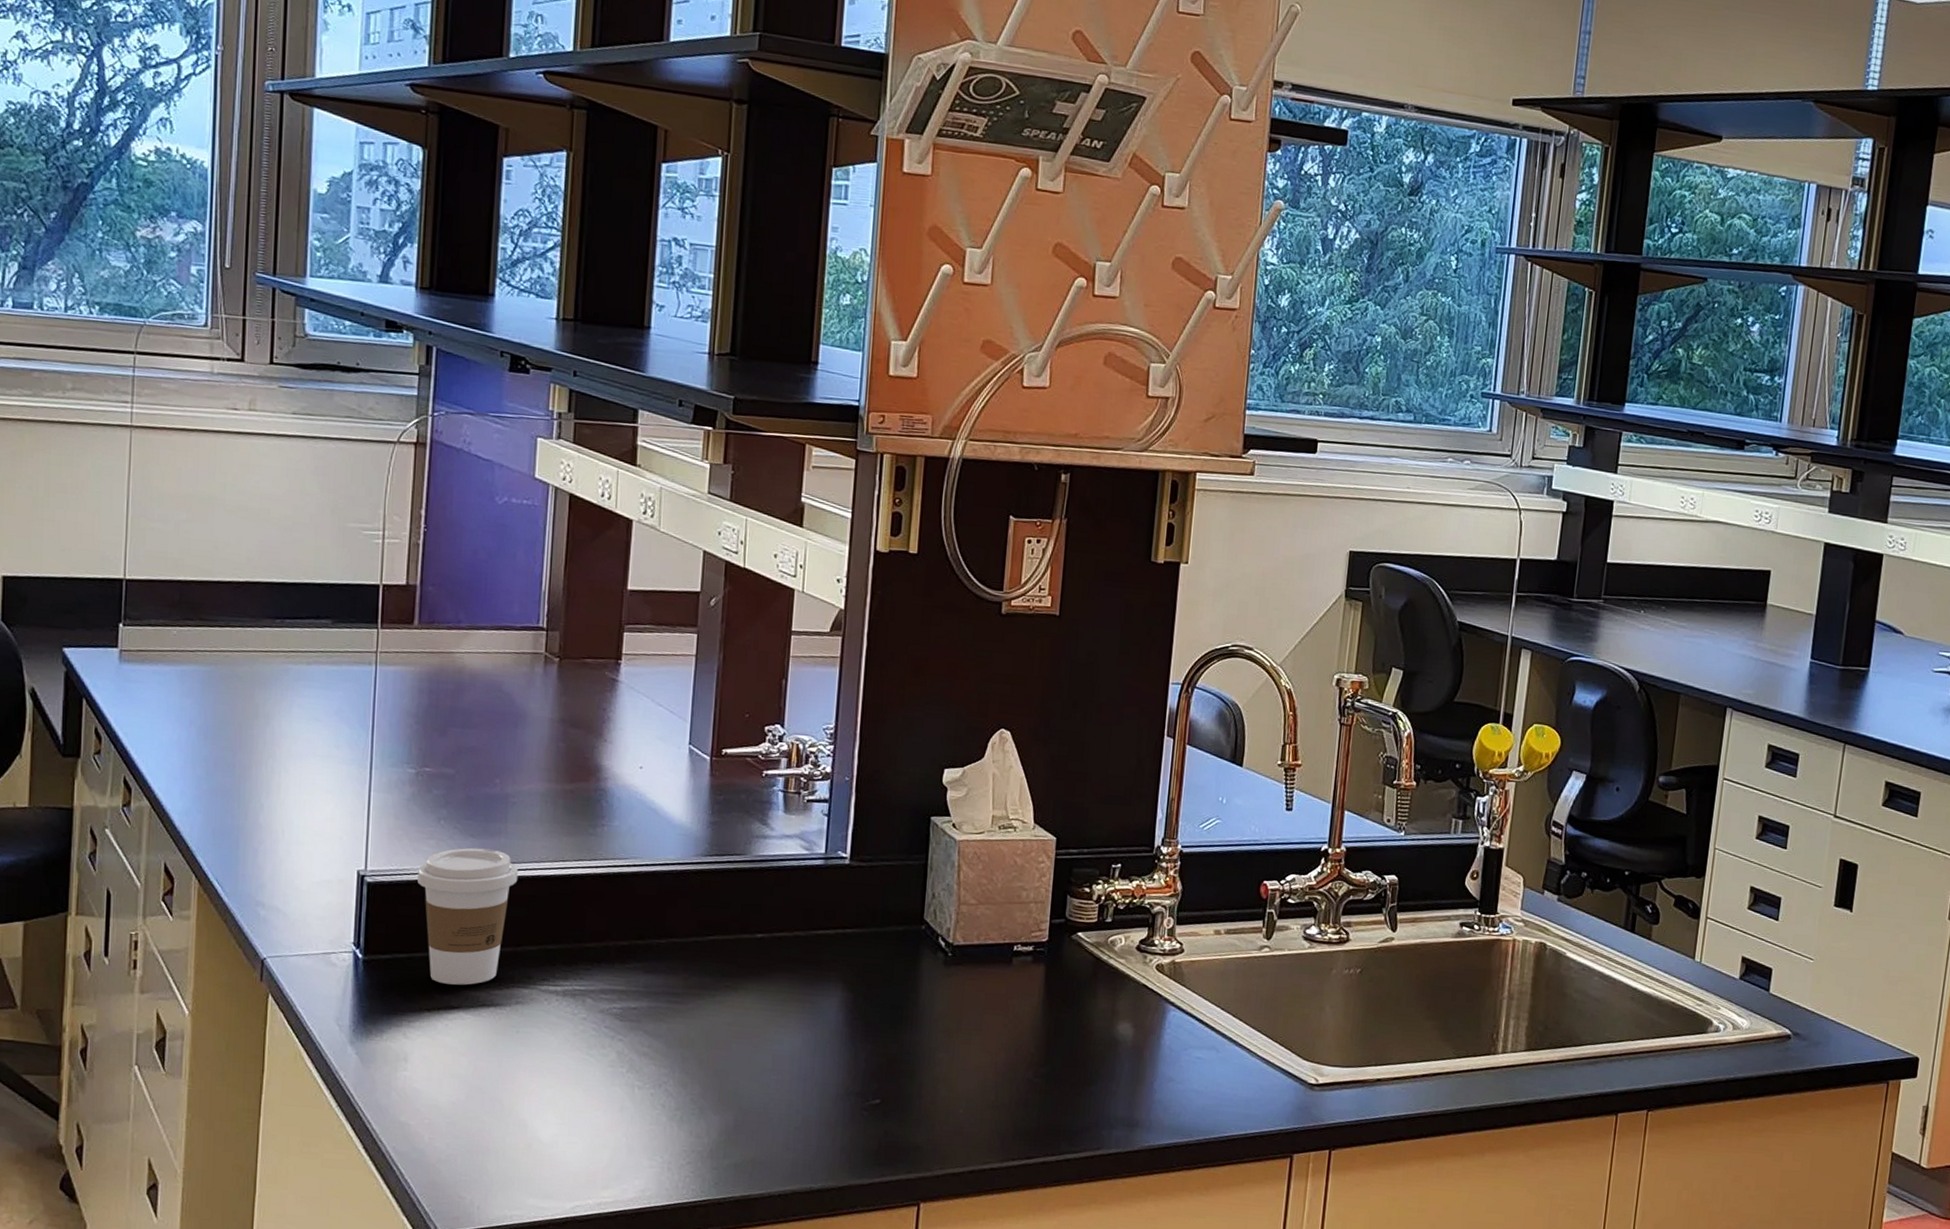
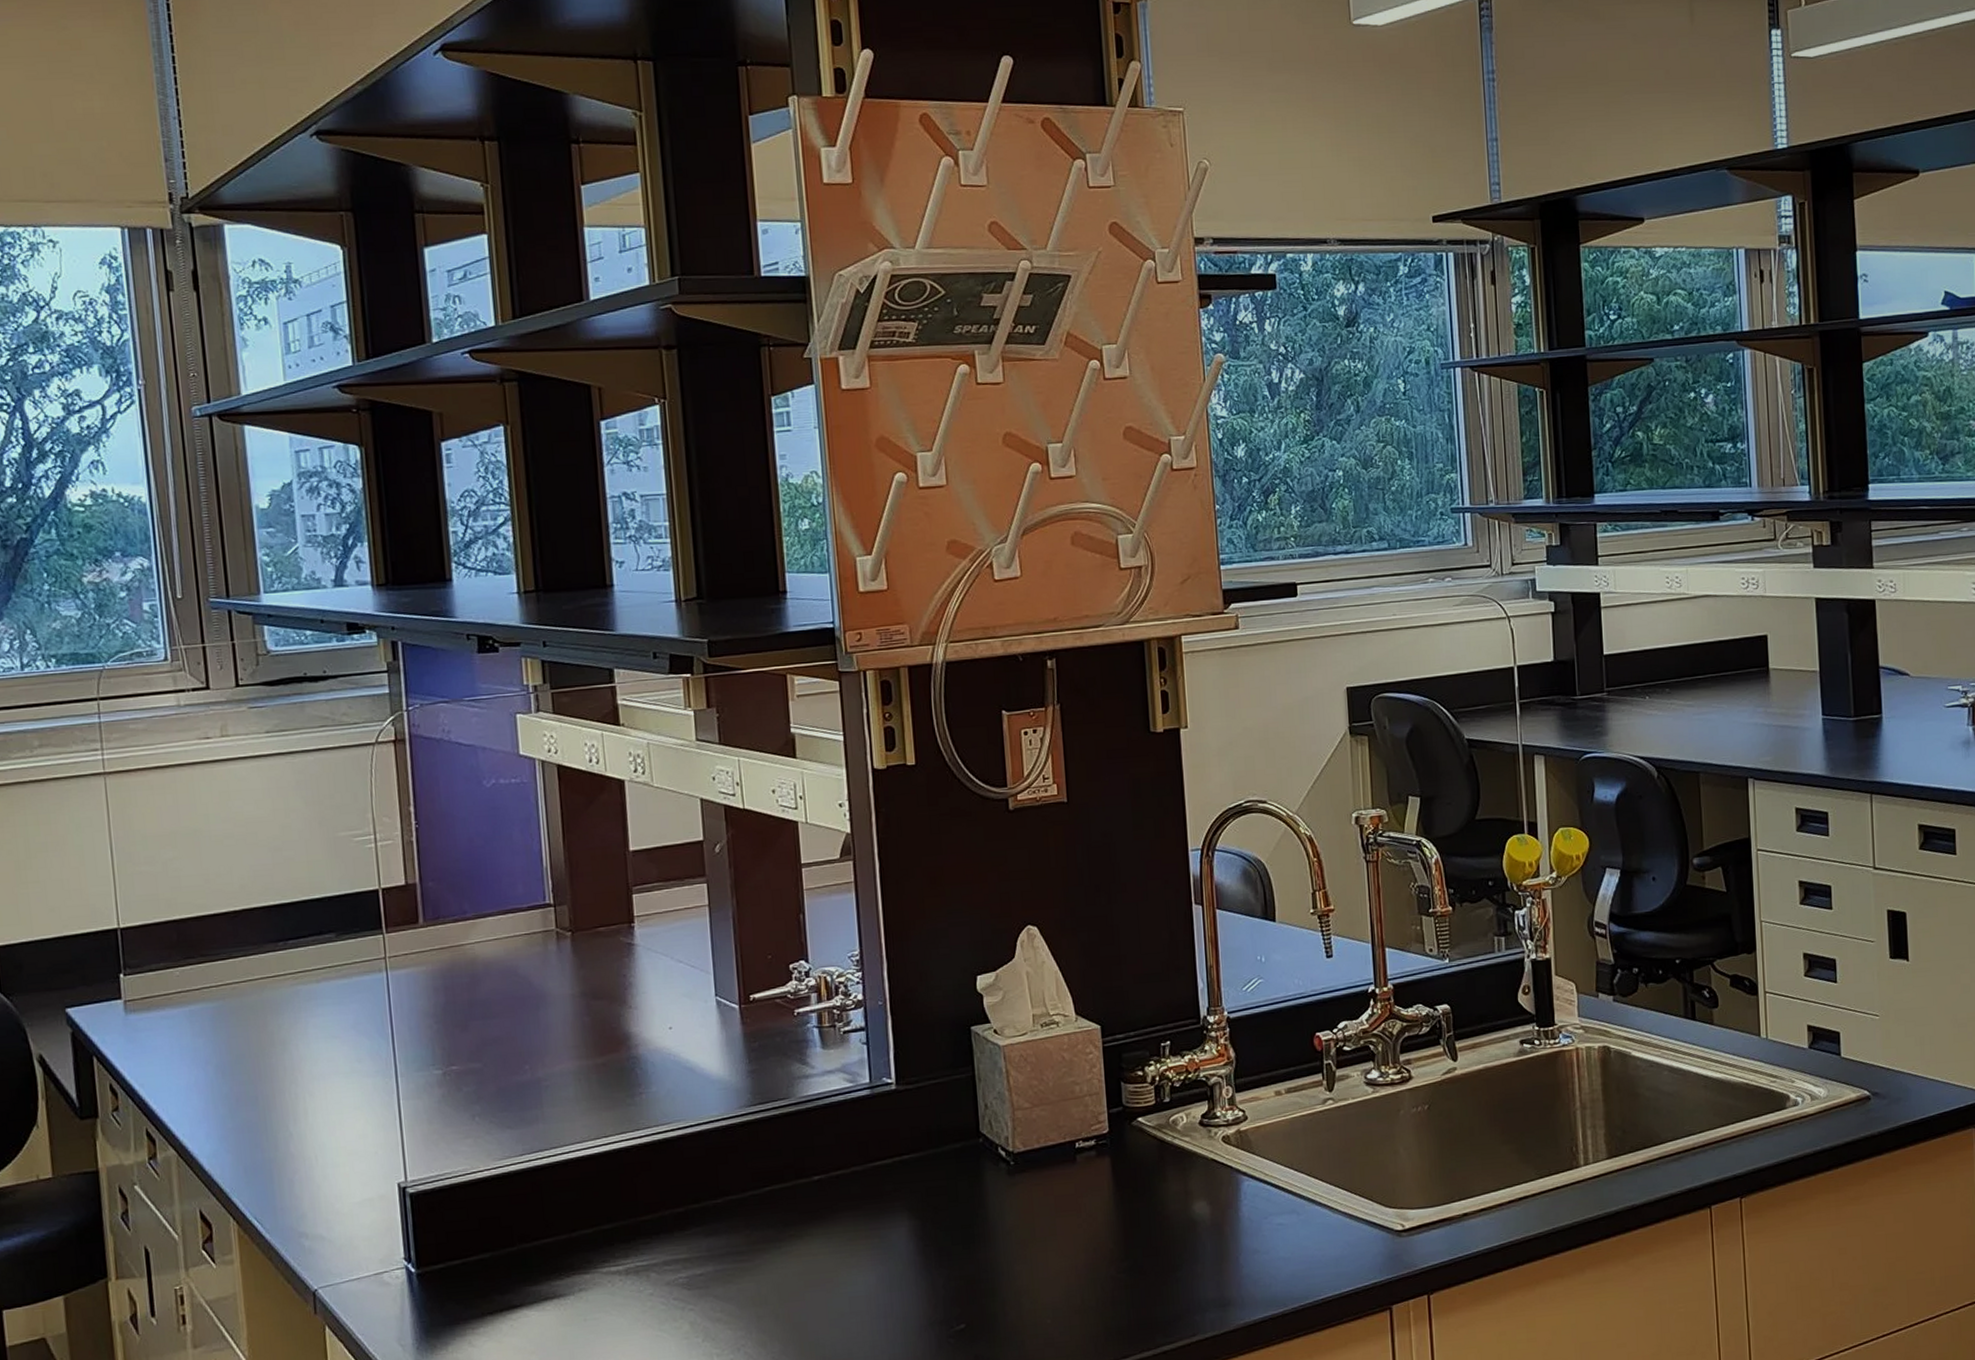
coffee cup: present [418,847,519,986] -> none [459,1137,563,1284]

